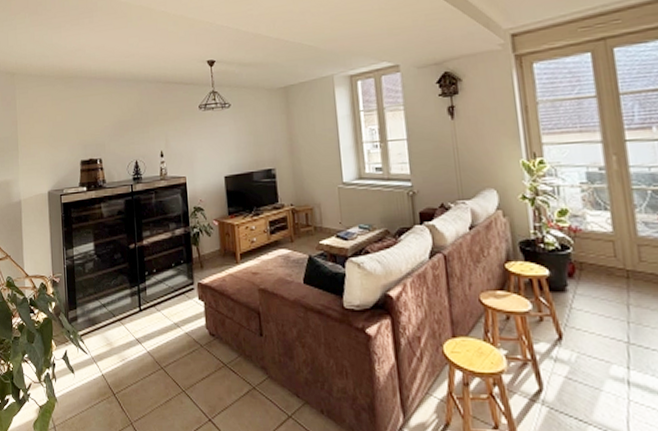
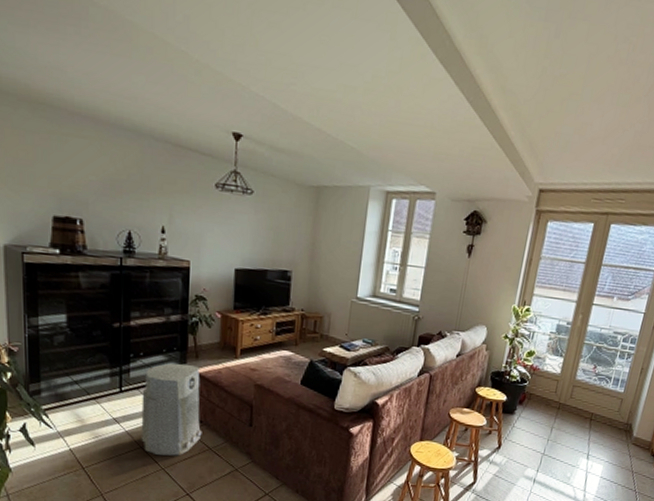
air purifier: none [158,275,216,376] -> present [141,363,202,456]

